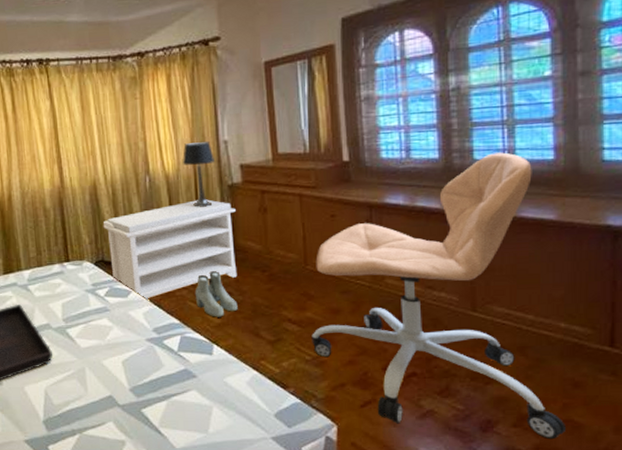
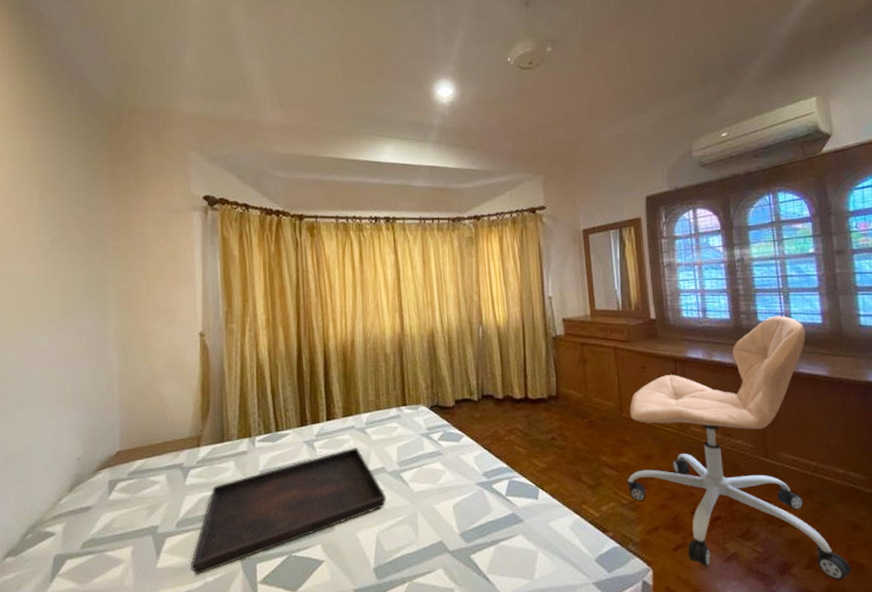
bench: present [103,199,238,300] -> none [439,349,561,444]
table lamp: present [183,141,215,208] -> none [512,296,540,357]
boots: present [194,271,238,317] -> none [522,417,561,462]

